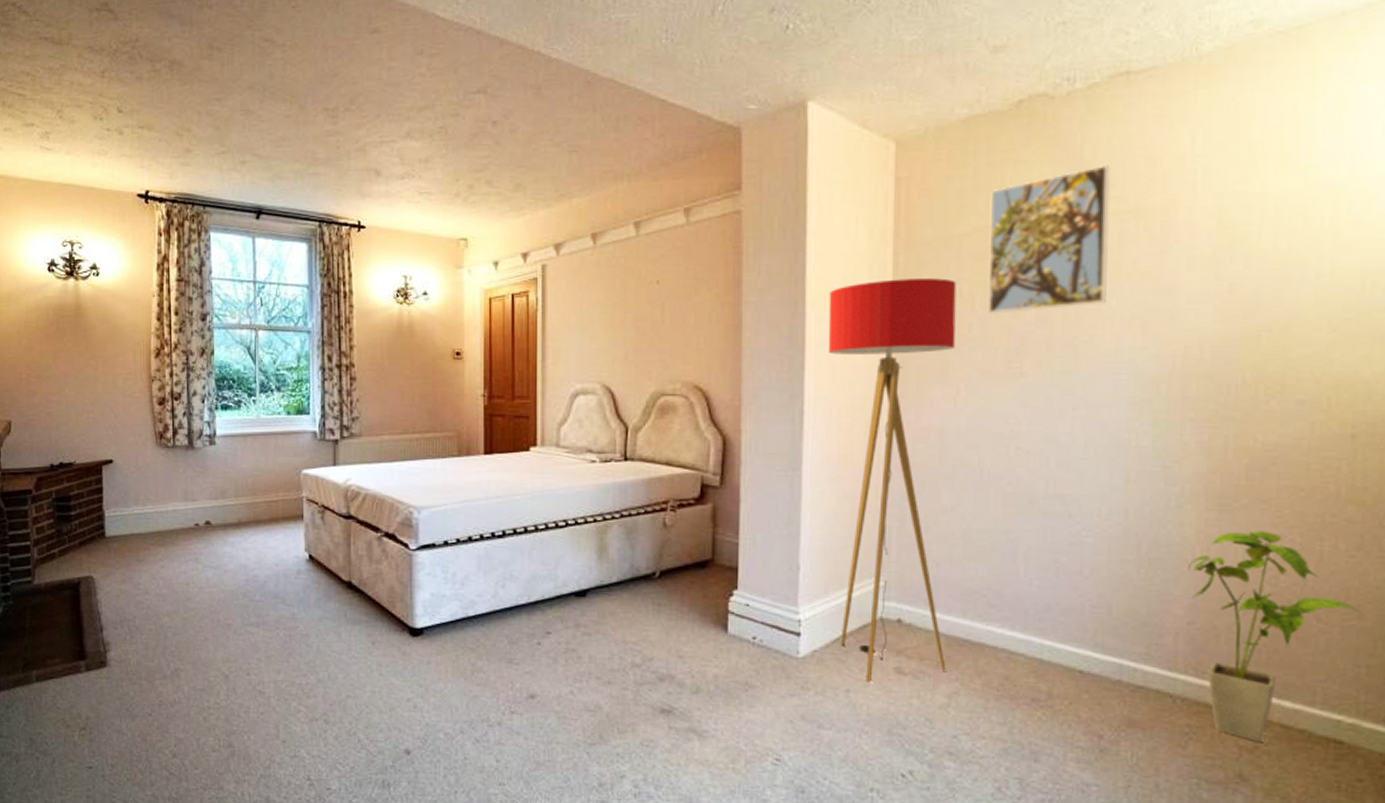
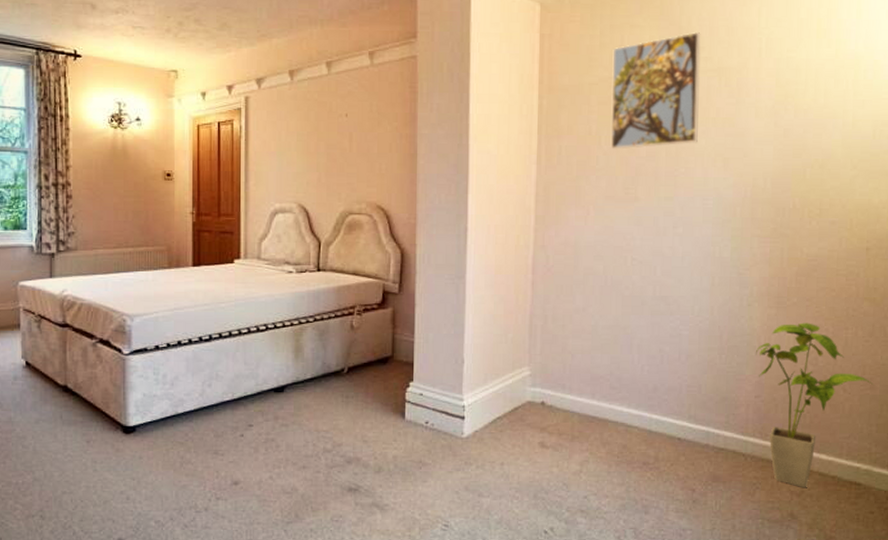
floor lamp: present [828,278,957,684] -> none [487,118,587,457]

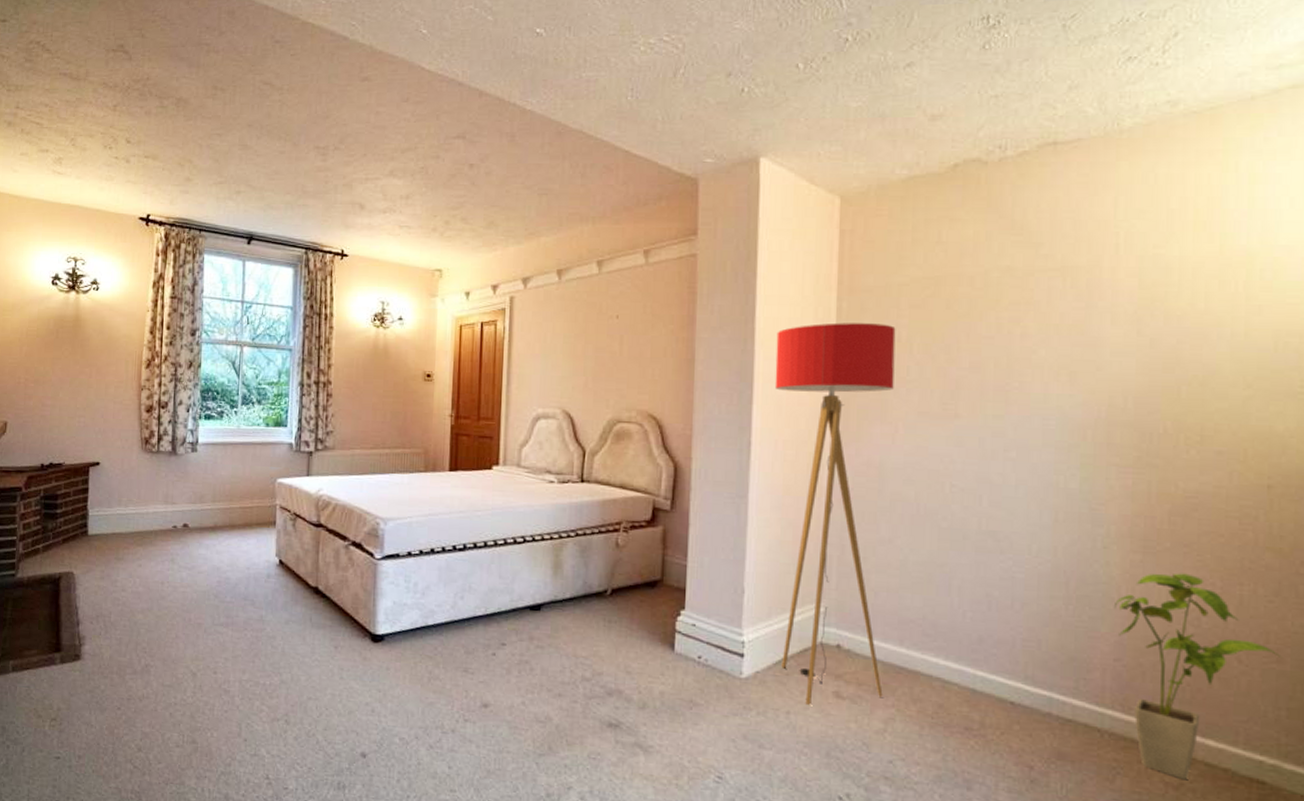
floor lamp: none [487,118,587,457] -> present [774,322,896,706]
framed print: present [611,32,701,150] -> none [925,226,1039,359]

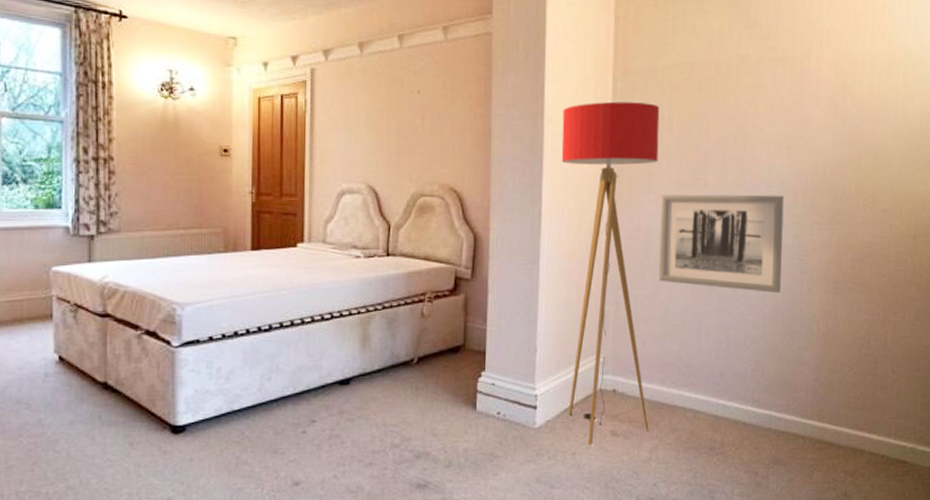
wall art: none [895,426,1066,549] -> present [659,194,784,294]
house plant: present [1113,573,1282,781] -> none [814,307,919,468]

